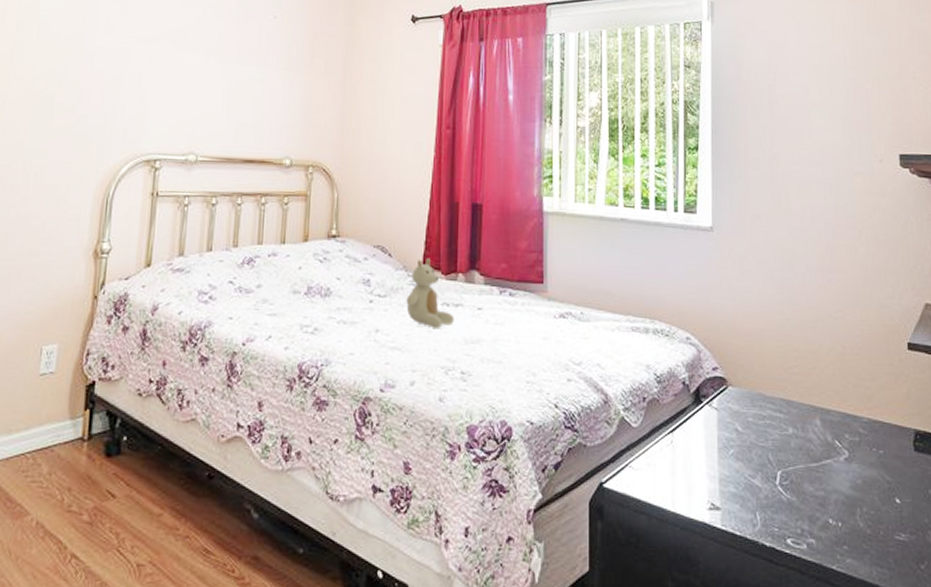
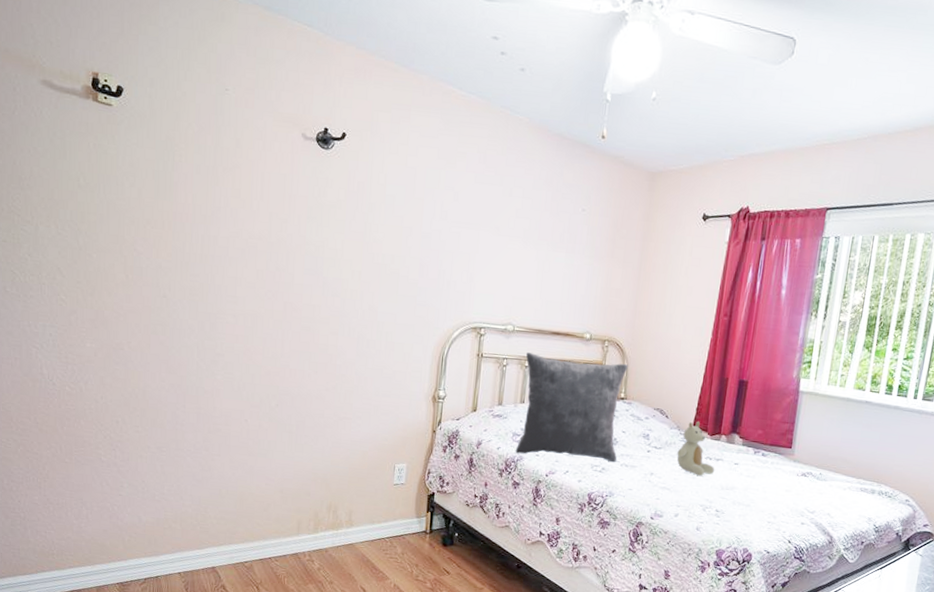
pillow: none [202,187,338,319] -> present [515,352,628,462]

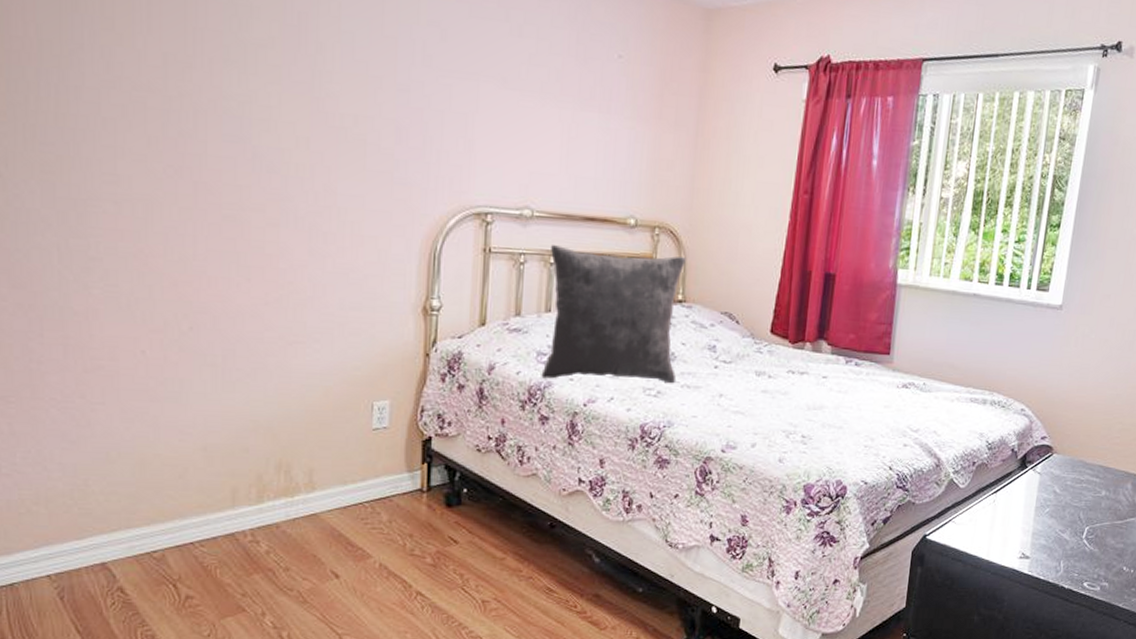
stuffed bear: present [677,421,715,476] -> none [751,326,799,394]

